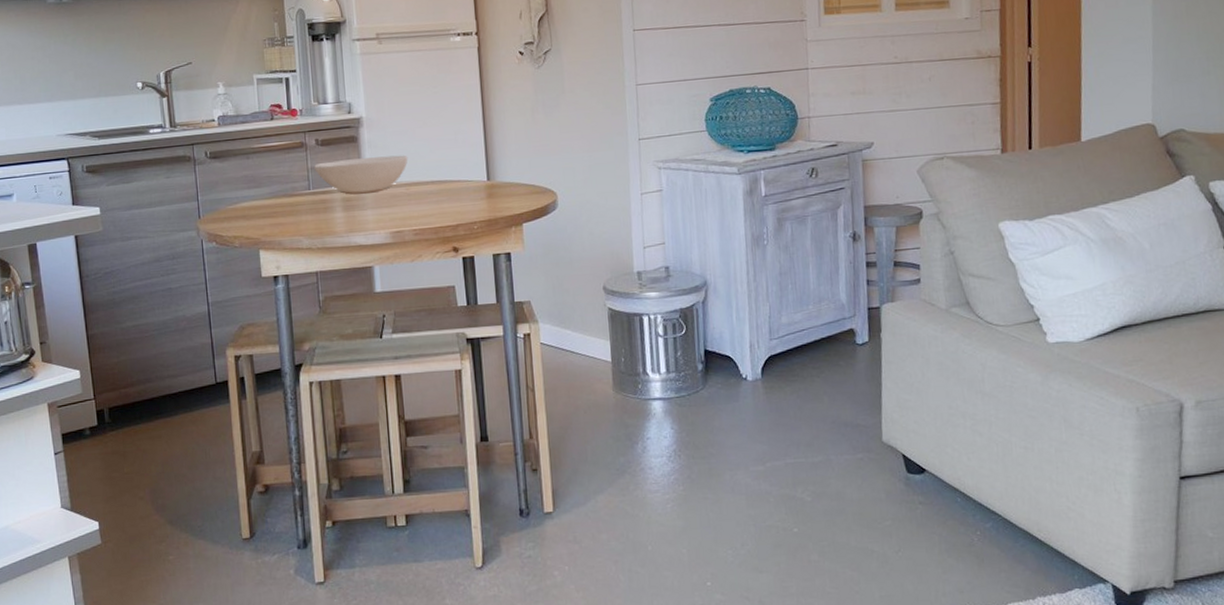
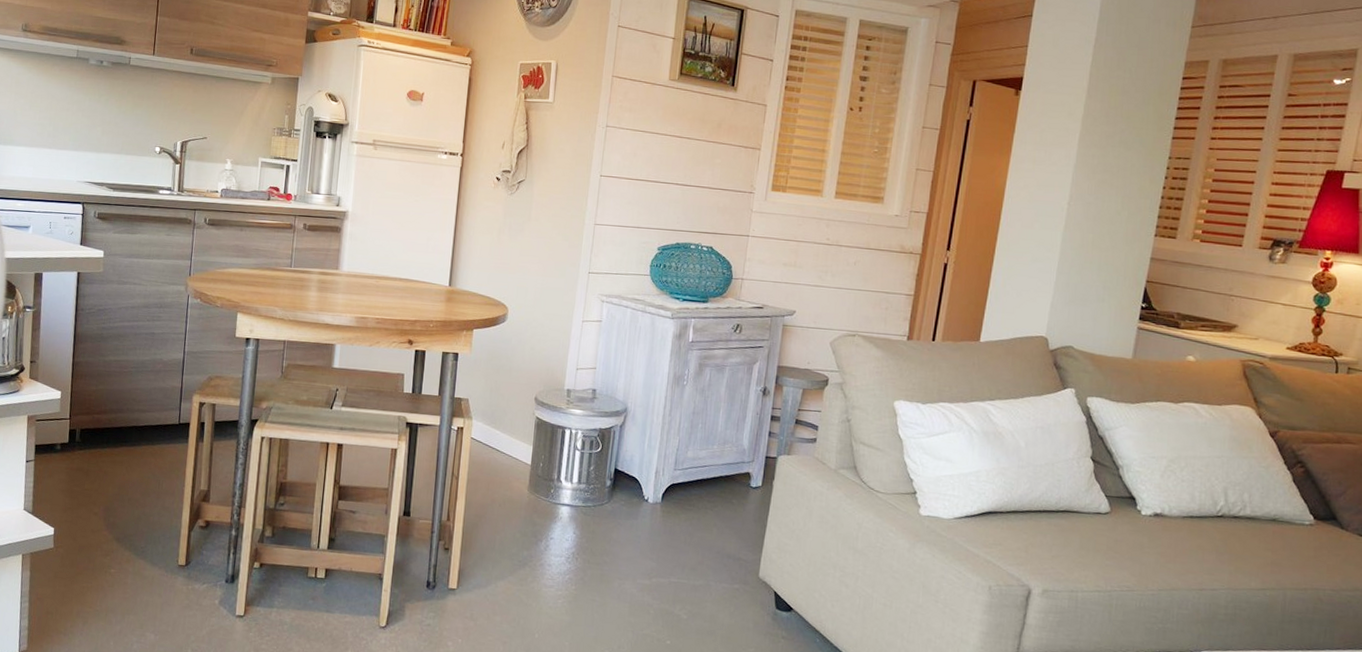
bowl: present [314,155,408,195] -> none [298,245,383,280]

